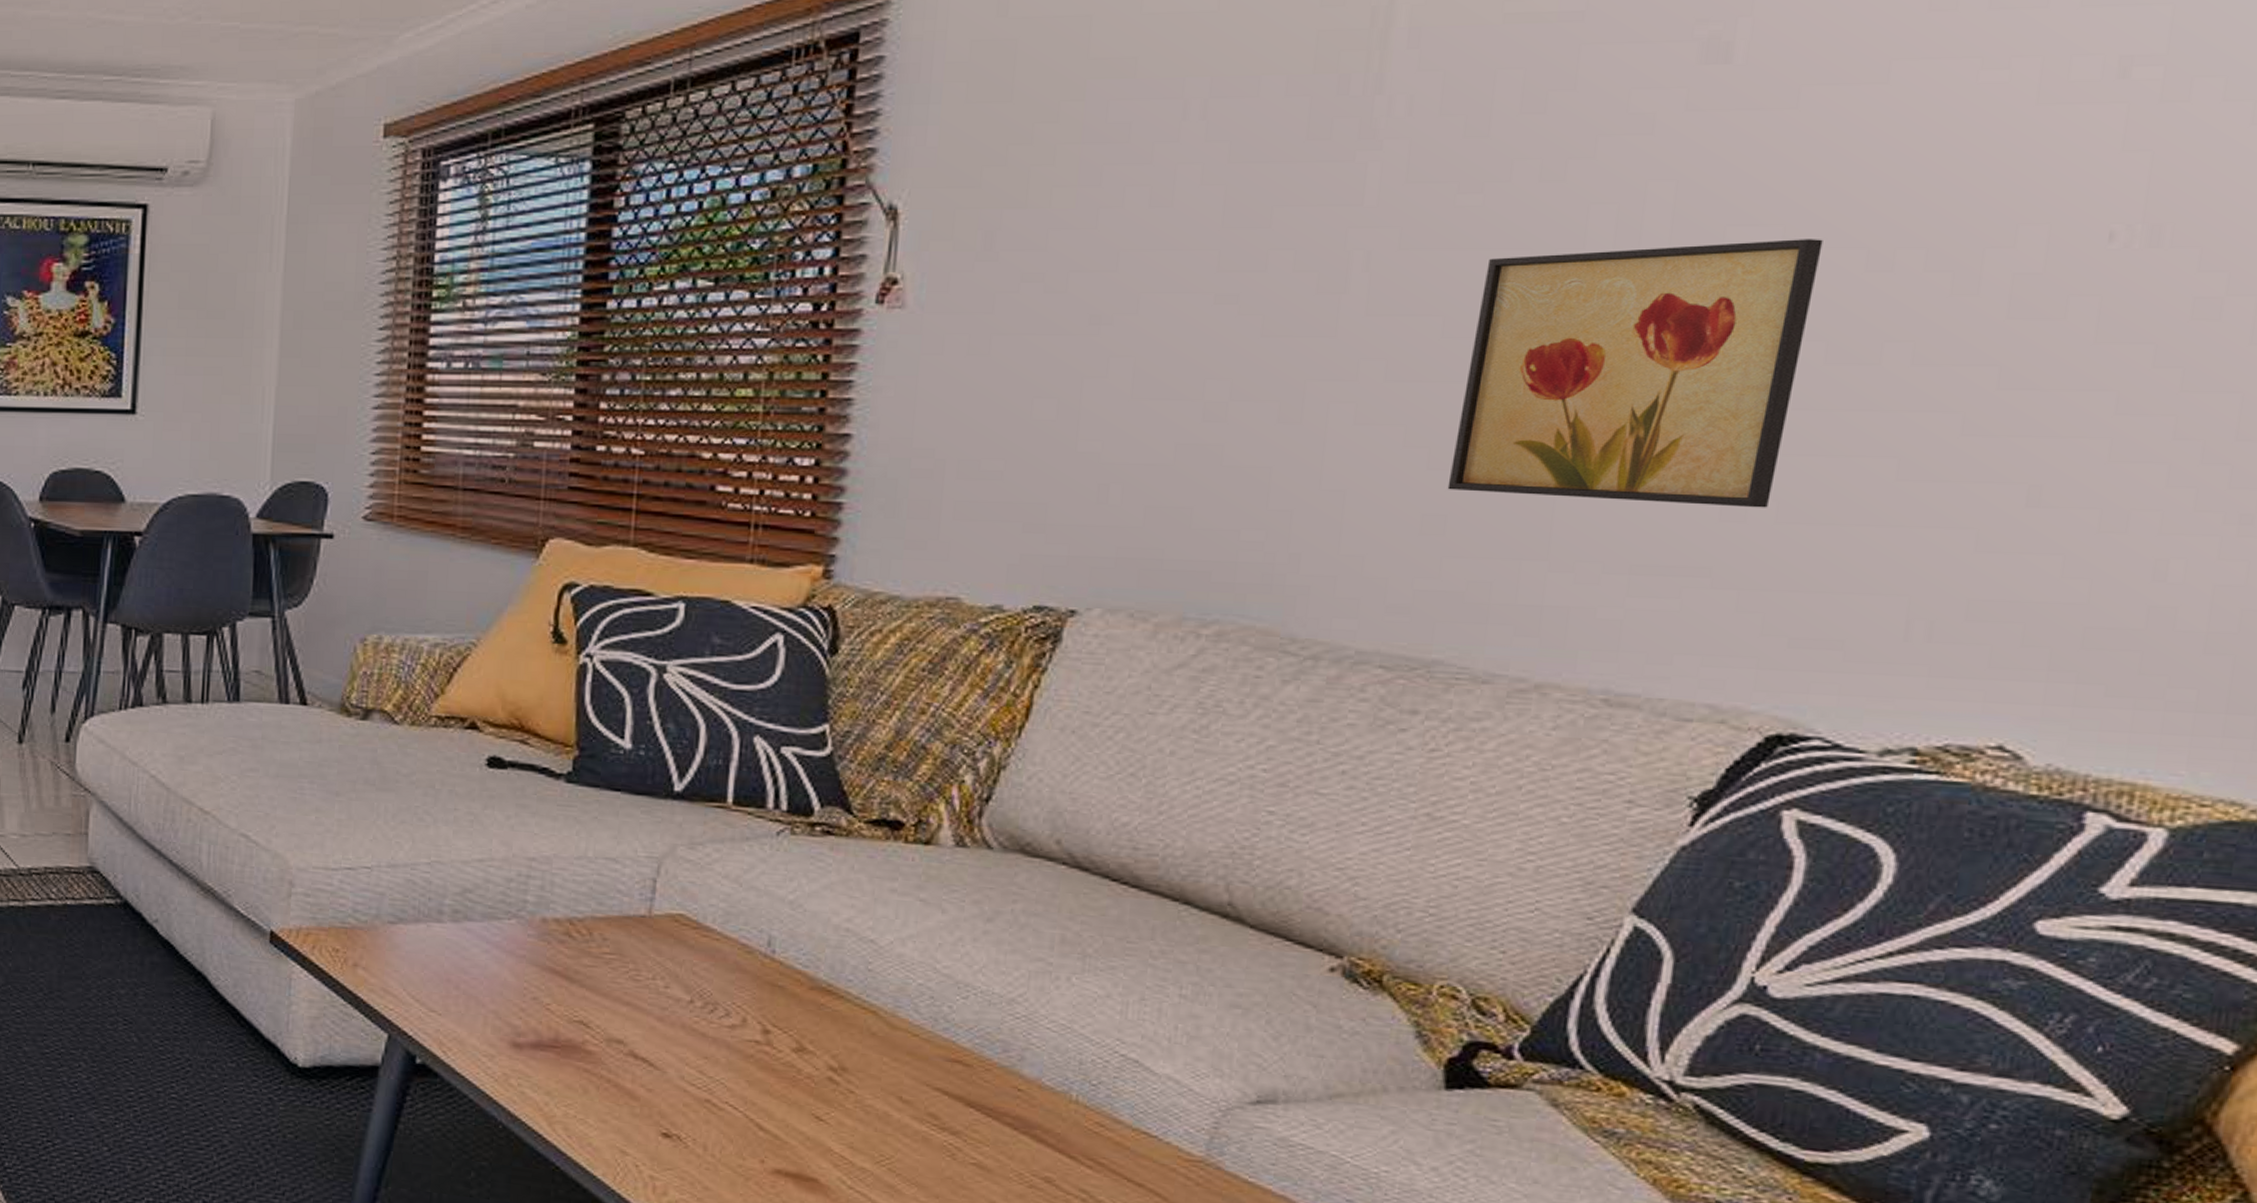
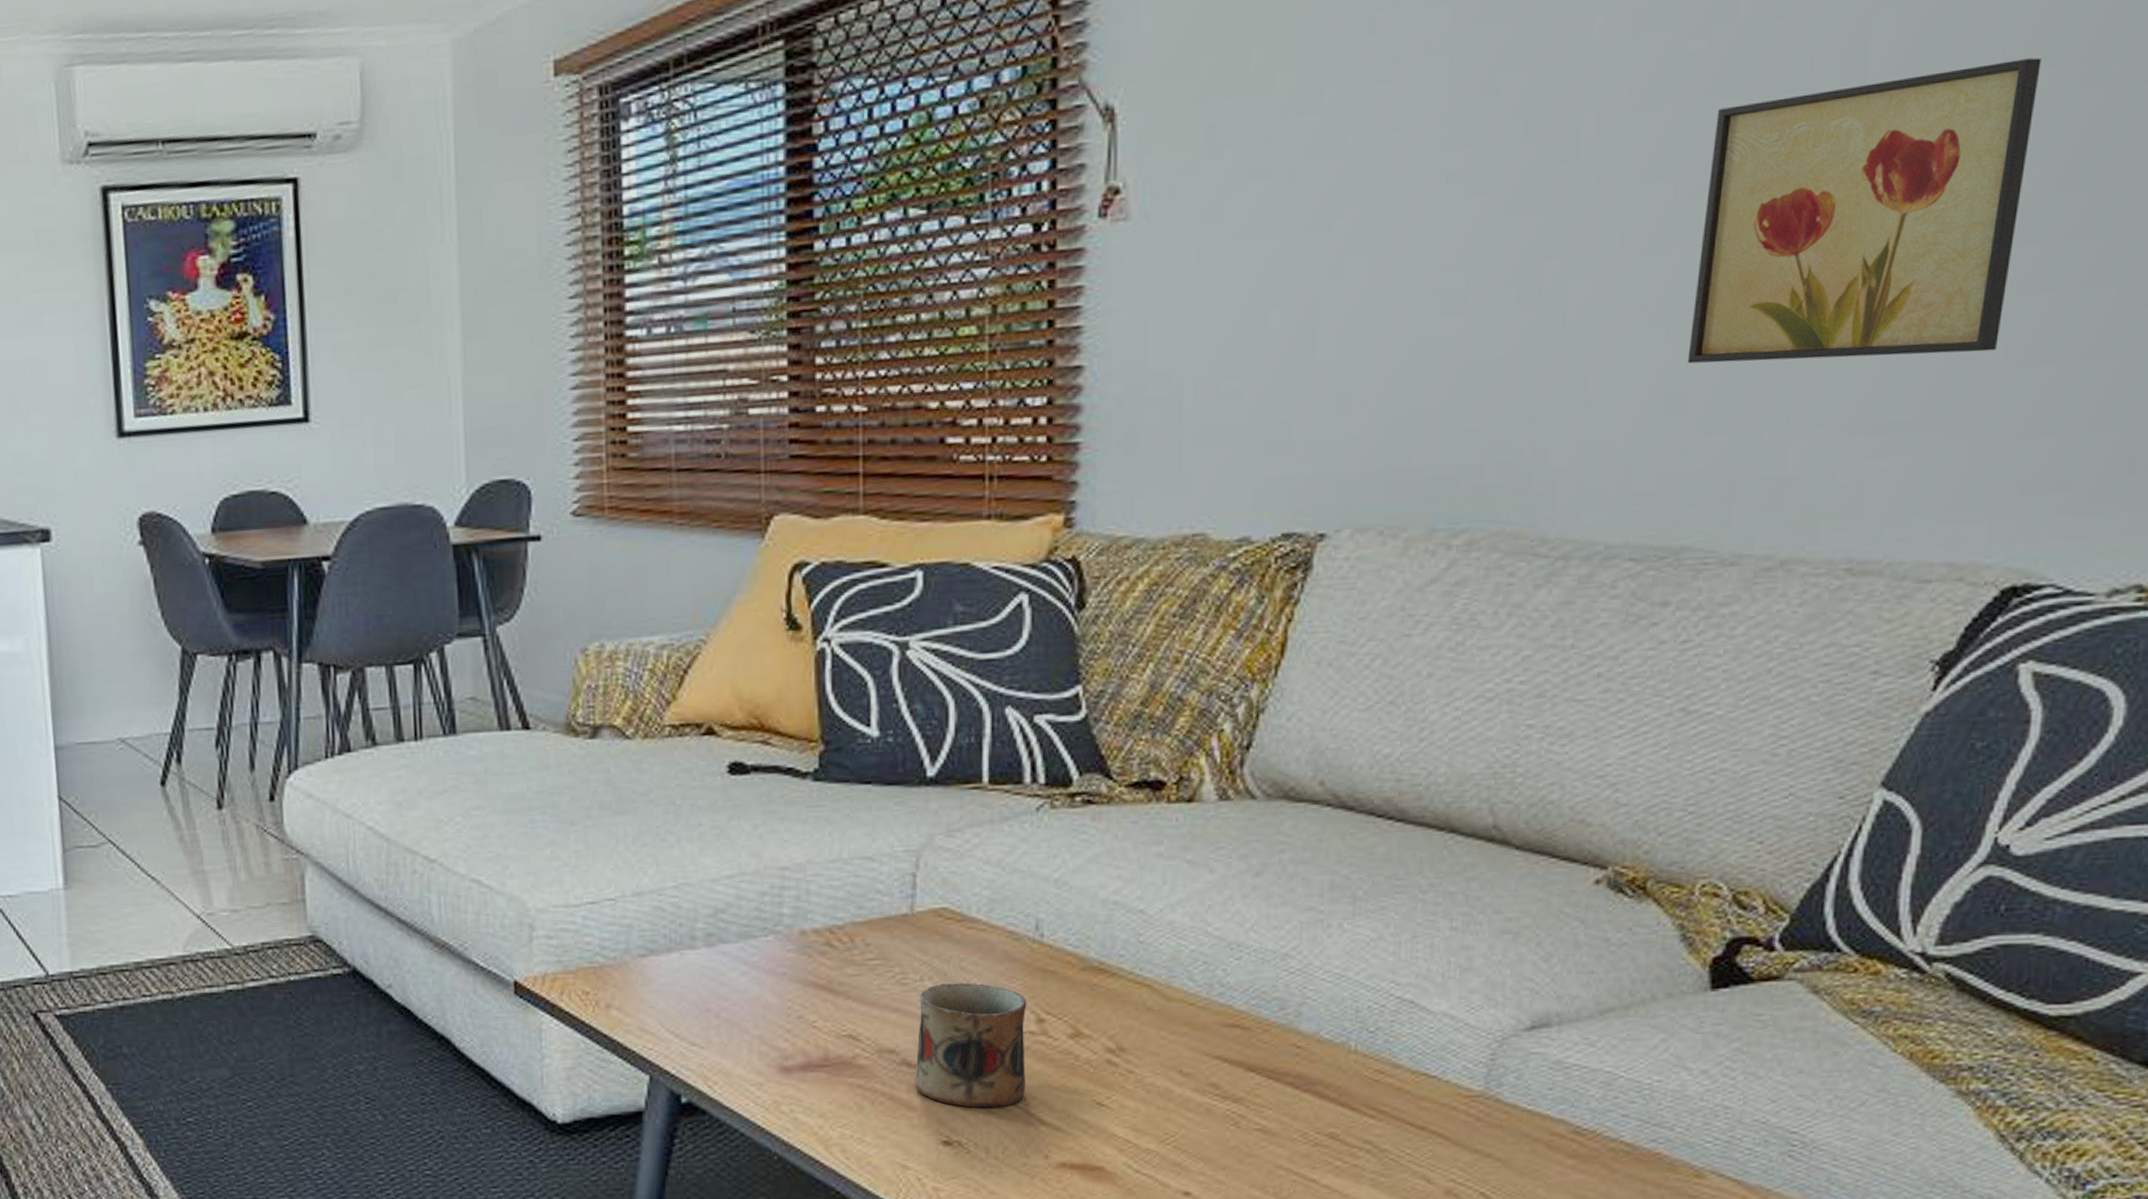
mug: none [640,984,754,1109] -> present [915,983,1027,1109]

